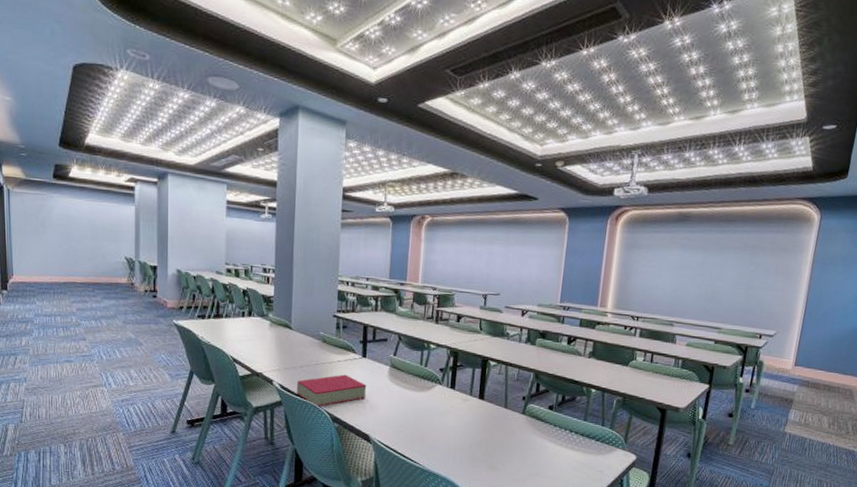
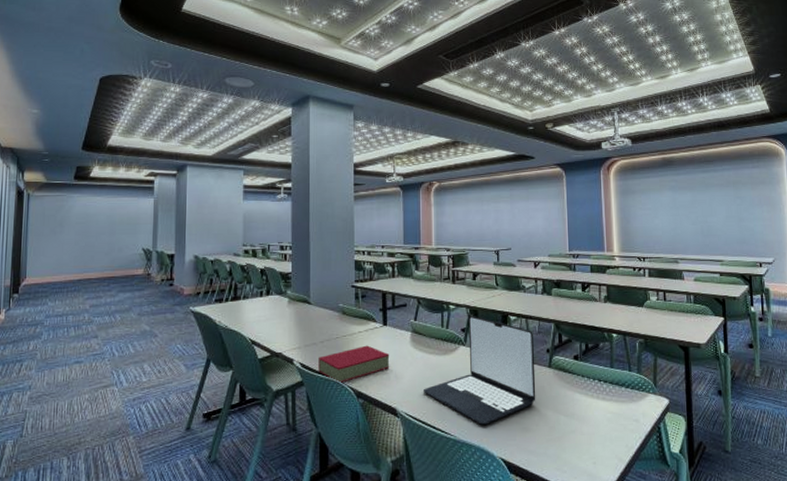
laptop: none [397,357,511,460] -> present [424,316,536,426]

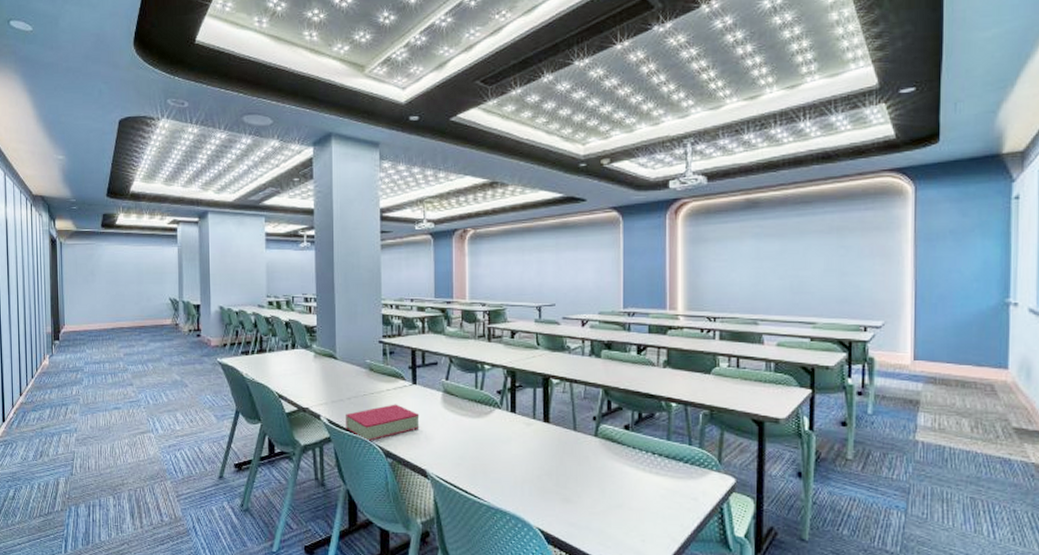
laptop: present [424,316,536,426] -> none [455,378,579,494]

